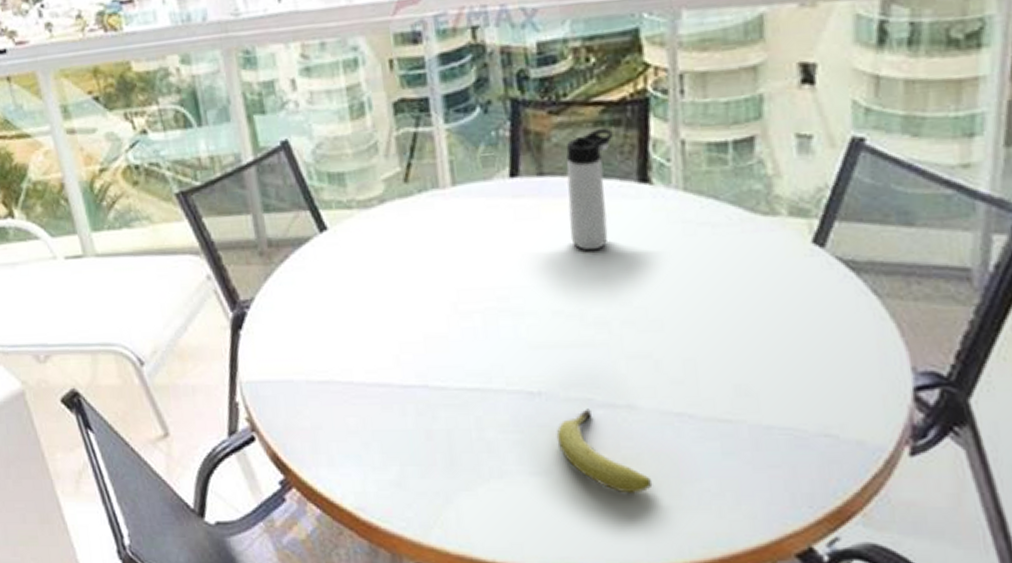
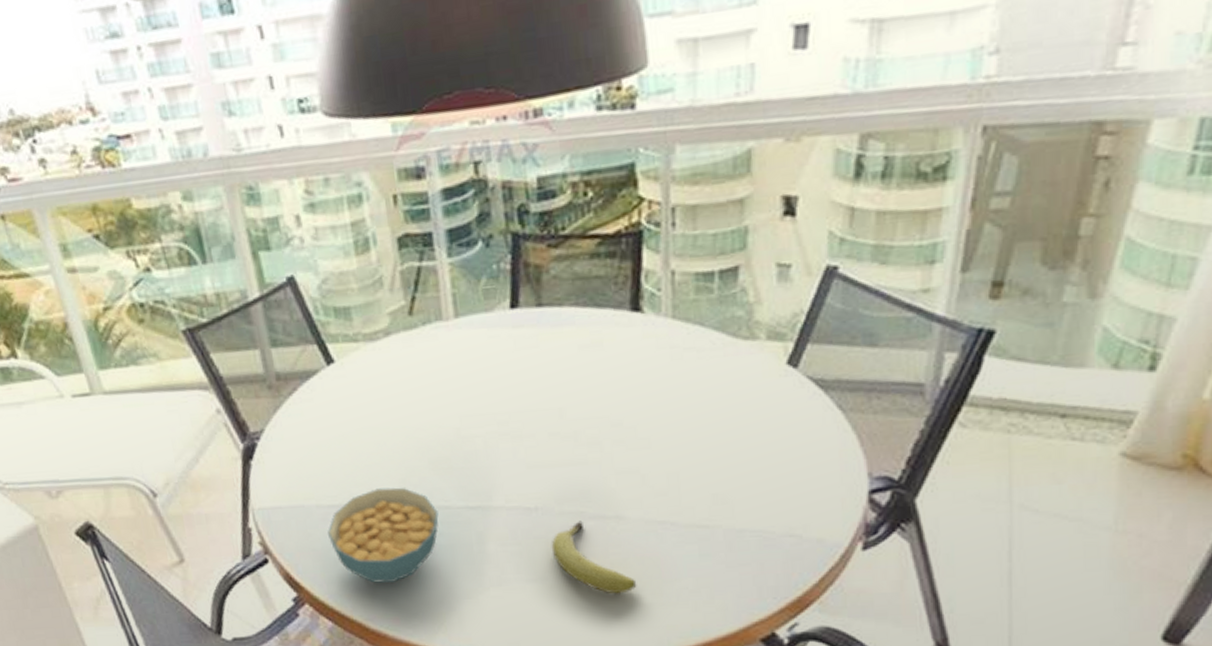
cereal bowl: none [317,364,435,468] -> present [328,487,439,583]
thermos bottle: present [566,128,613,251] -> none [563,260,608,376]

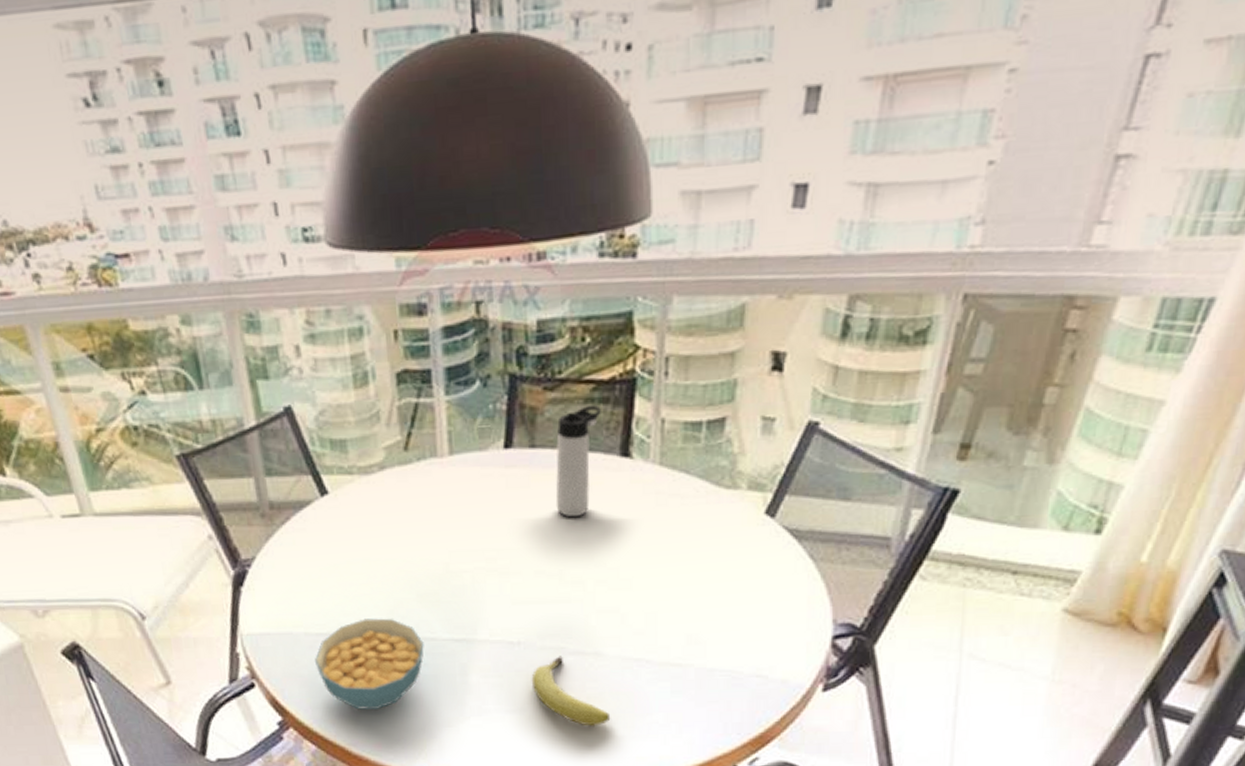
thermos bottle: none [563,260,608,376] -> present [555,405,601,518]

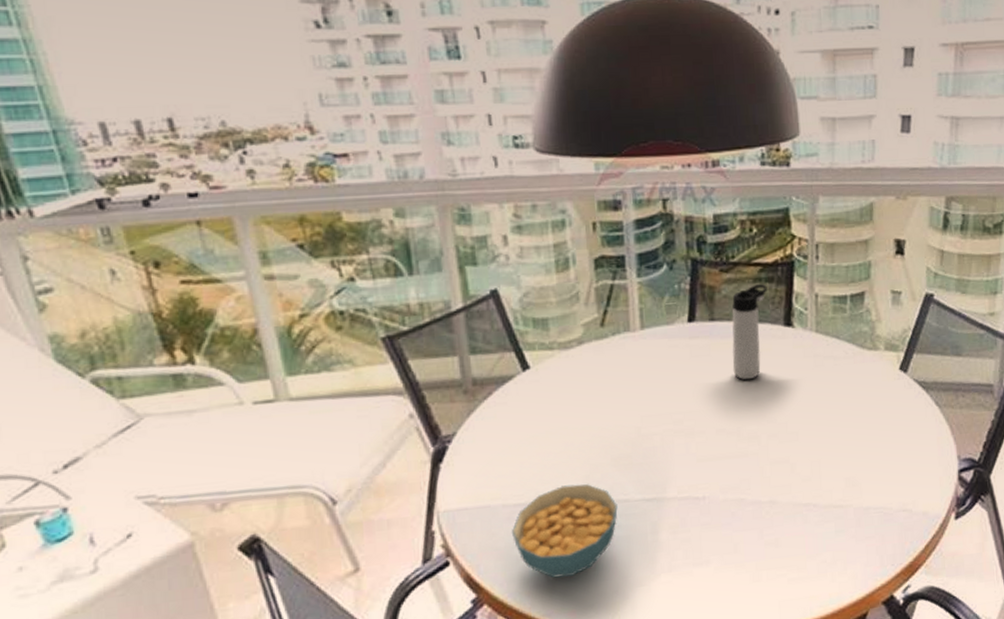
fruit: present [532,656,611,726] -> none [716,507,786,572]

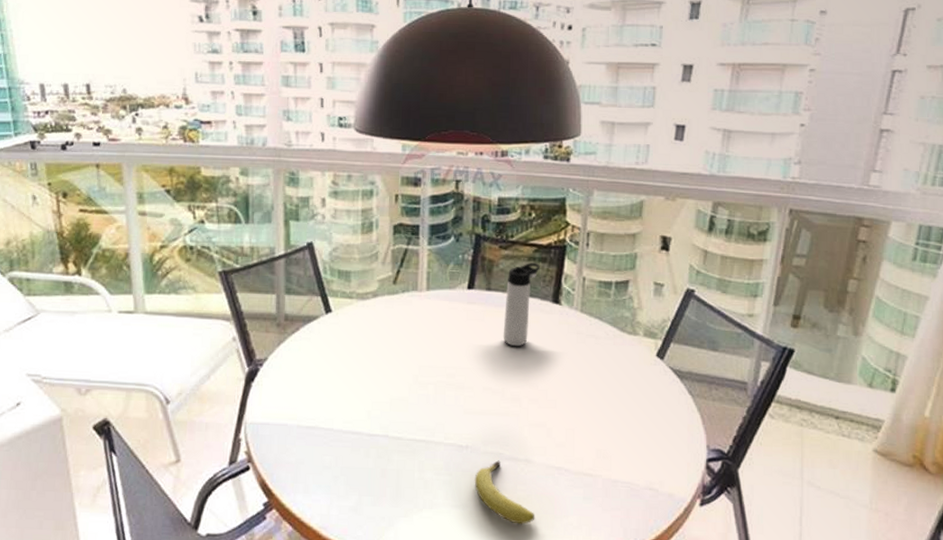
cereal bowl: present [512,484,618,578] -> none [302,417,392,497]
fruit: none [716,507,786,572] -> present [475,460,535,525]

